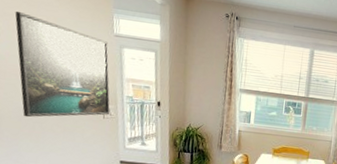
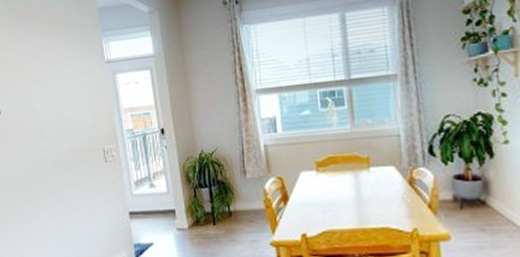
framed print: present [15,12,110,118] -> none [12,63,112,177]

